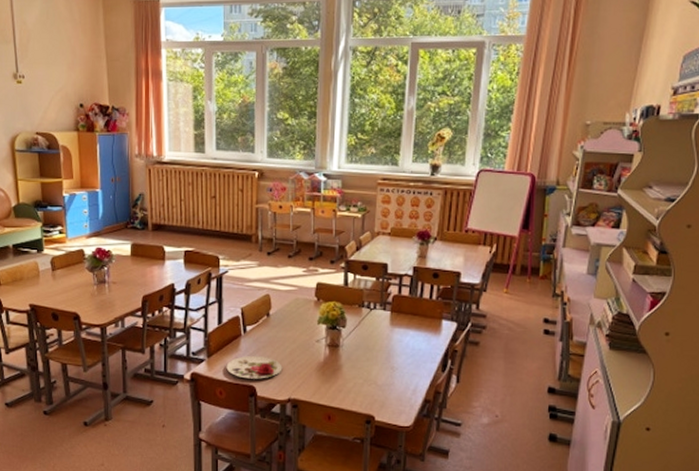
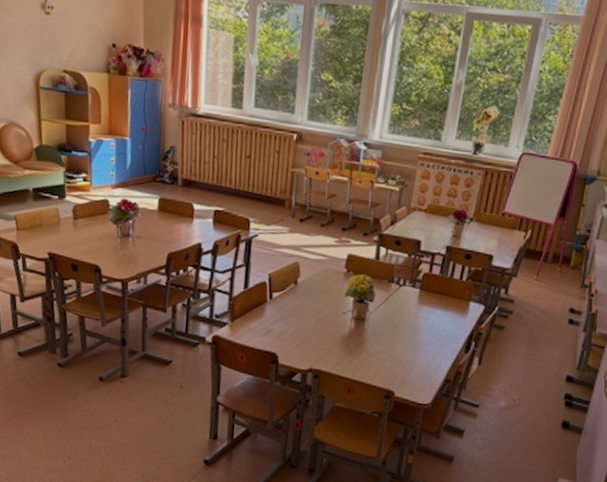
plate: present [226,356,283,379] -> none [249,322,307,347]

